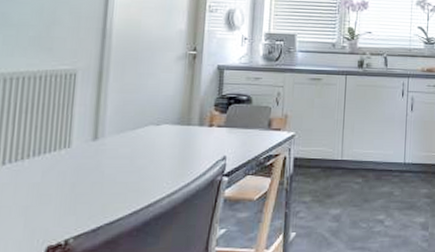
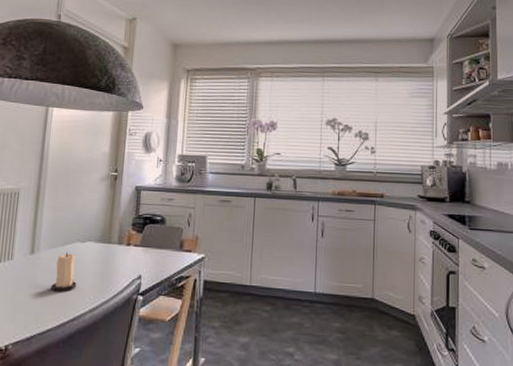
candle: none [120,136,152,179] -> present [51,252,77,292]

